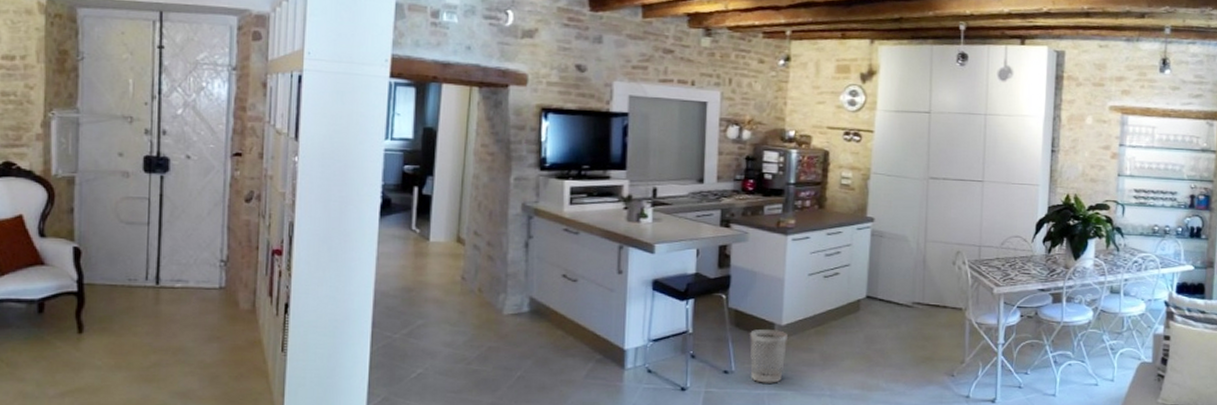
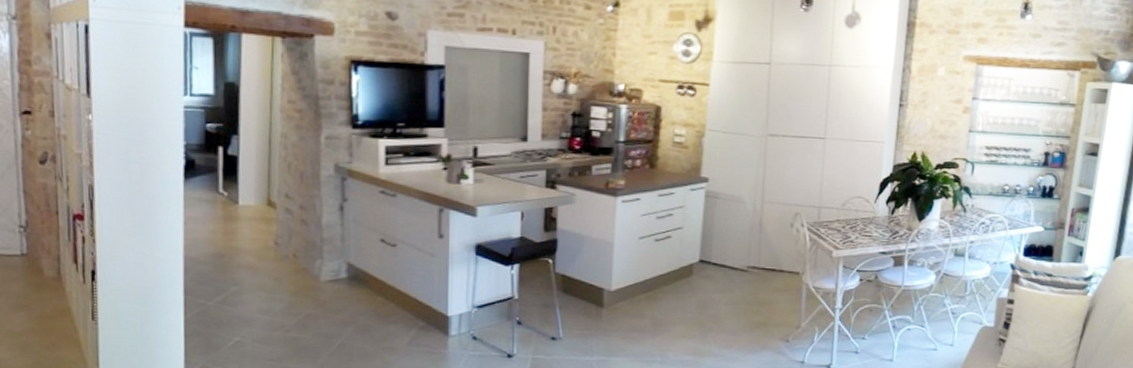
wastebasket: present [749,329,789,383] -> none [577,295,618,350]

